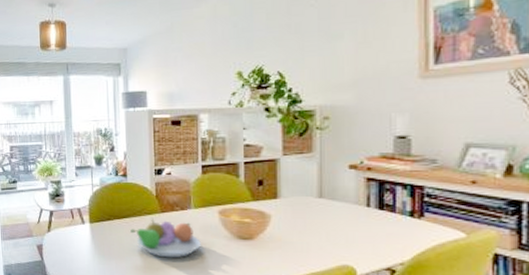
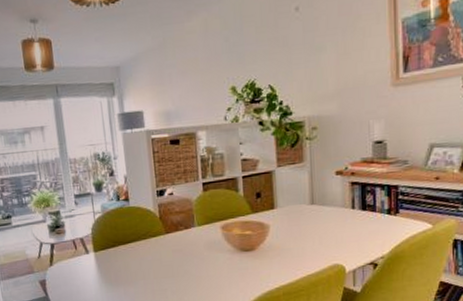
fruit bowl: present [130,218,201,258] -> none [136,239,206,278]

